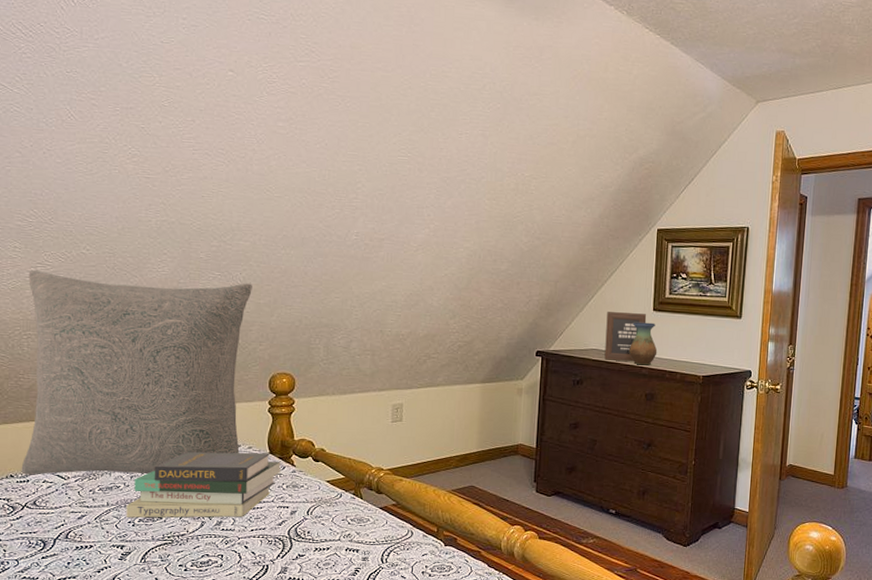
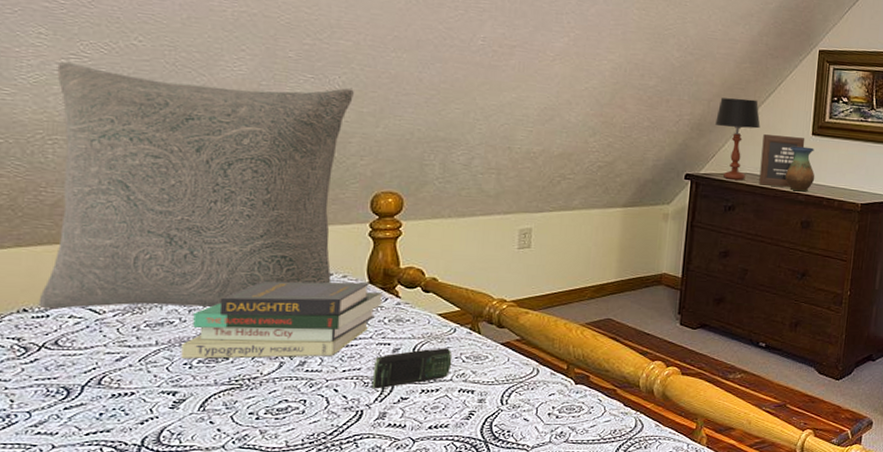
mobile phone: none [274,511,340,547] -> present [371,348,453,389]
table lamp: none [562,278,604,357] -> present [715,98,761,181]

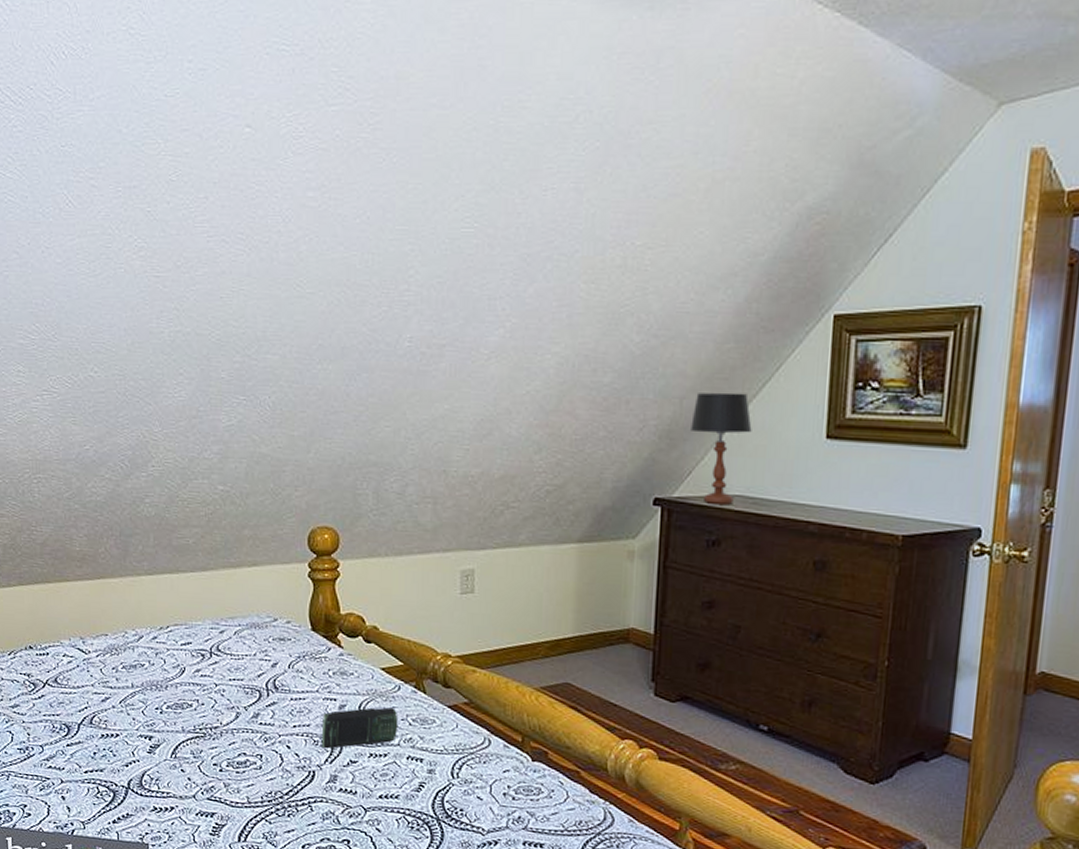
pillow: present [38,62,354,309] -> none [34,400,284,651]
books: present [181,281,383,359] -> none [152,625,325,710]
picture frame: present [759,134,805,187] -> none [752,441,817,513]
vase: present [785,146,815,192] -> none [789,455,833,520]

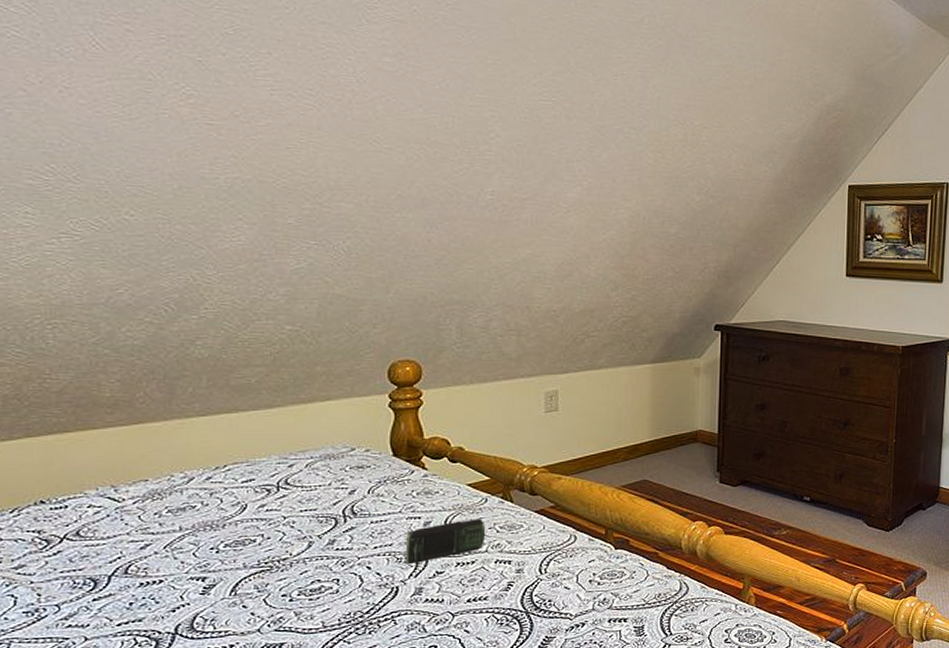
table lamp: present [691,392,752,506] -> none [743,241,791,329]

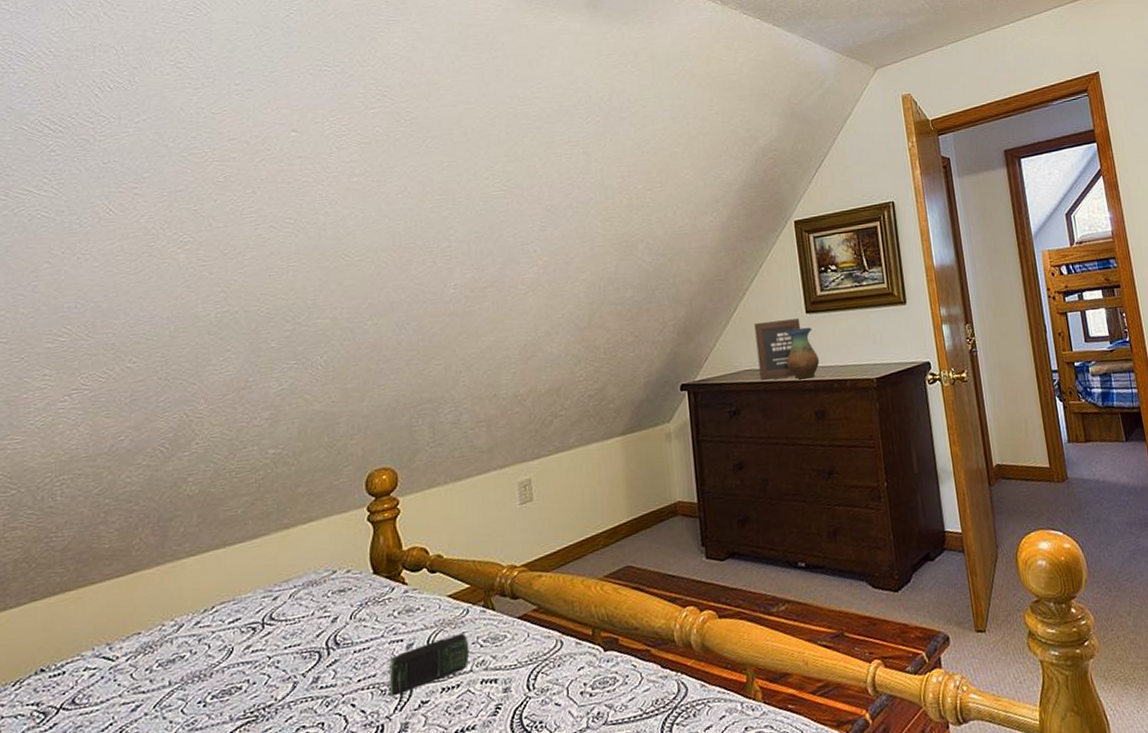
picture frame: none [793,279,839,333] -> present [754,318,801,381]
vase: none [821,289,852,337] -> present [785,327,820,380]

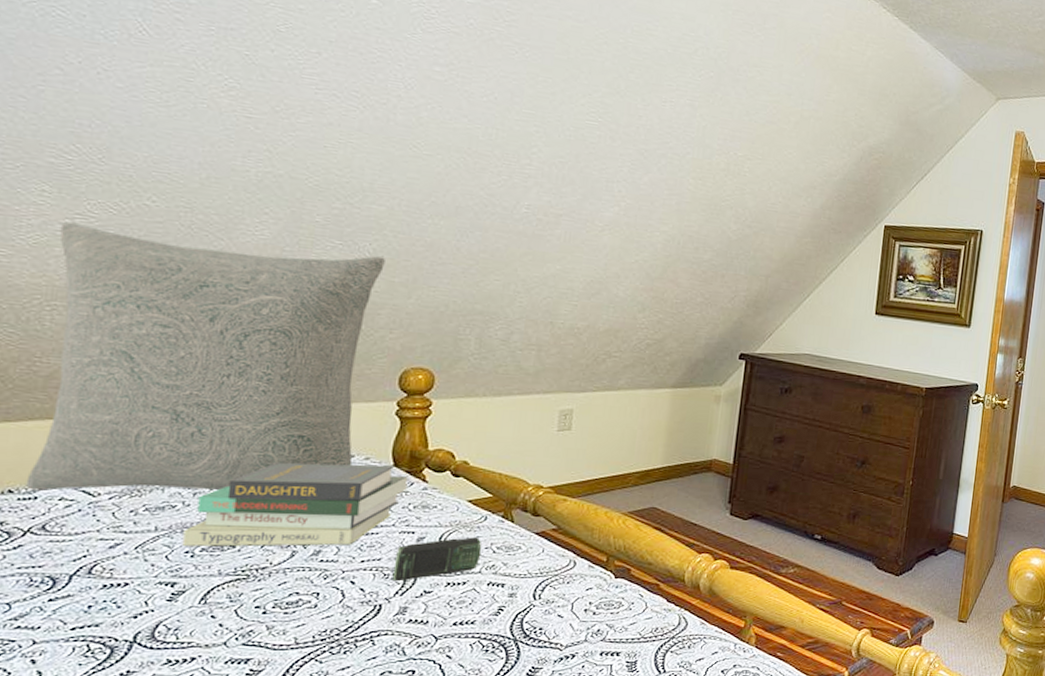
pillow: none [55,367,337,666] -> present [25,222,385,491]
books: none [194,573,389,696] -> present [182,463,408,547]
picture frame: present [754,318,801,381] -> none [818,313,868,369]
vase: present [785,327,820,380] -> none [846,326,878,375]

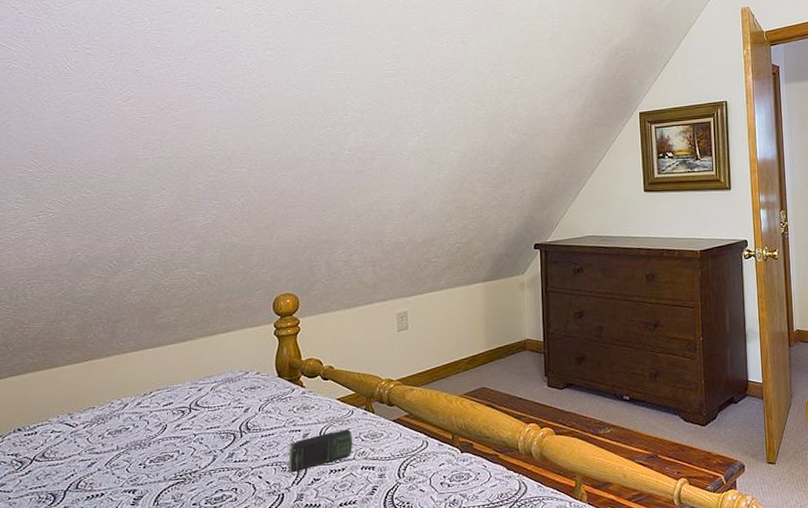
pillow: present [25,222,385,491] -> none [28,209,251,427]
books: present [182,463,408,547] -> none [136,377,290,460]

